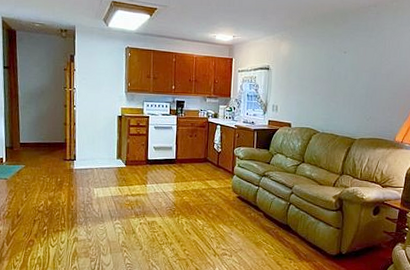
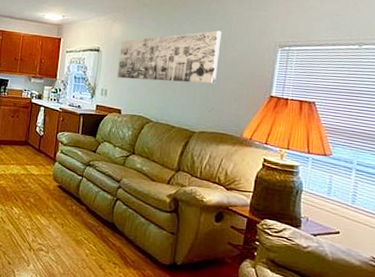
wall art: none [287,46,378,95] -> present [117,30,222,84]

